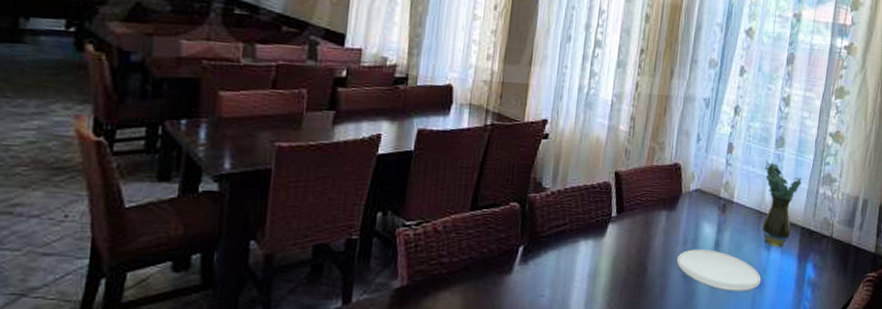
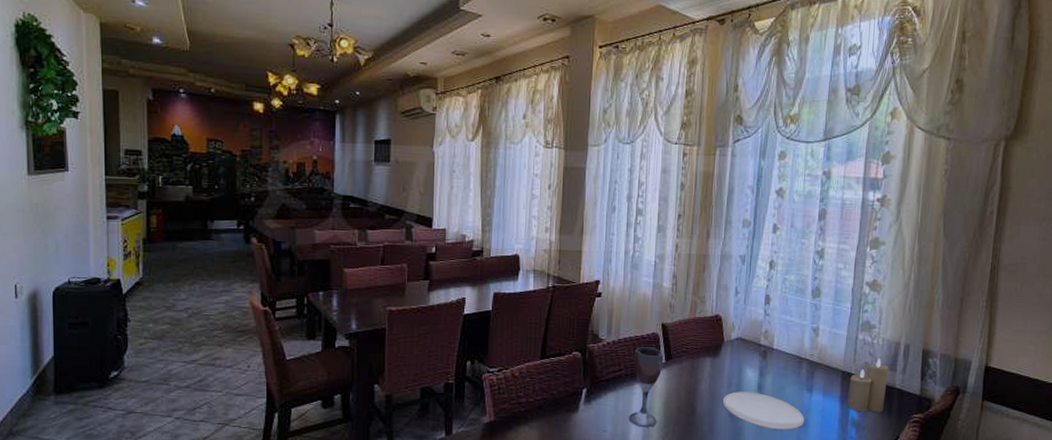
cup: none [571,198,615,291] -> present [629,347,664,428]
vase: present [762,161,802,247] -> none [802,310,840,390]
candle: none [804,213,847,272] -> present [847,358,889,413]

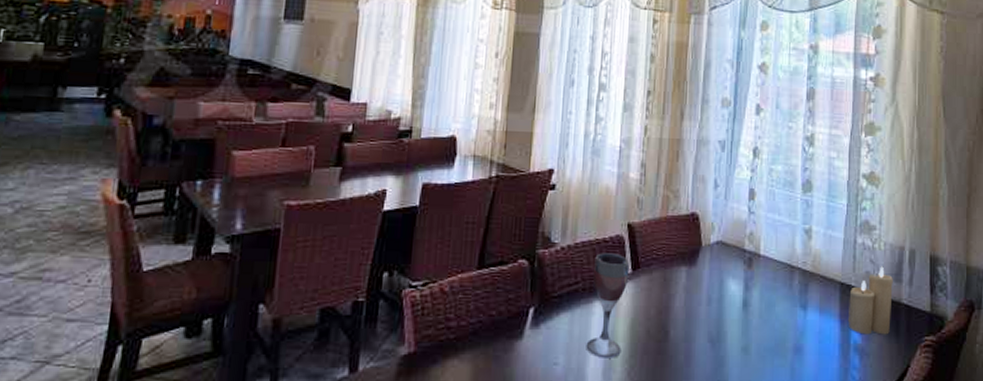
plate: present [722,391,805,431] -> none [701,310,799,360]

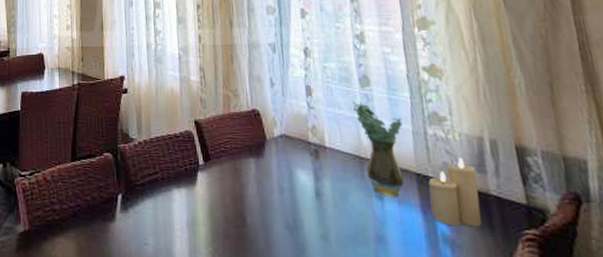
cup: present [586,253,630,358] -> none [168,146,204,241]
vase: none [792,207,836,306] -> present [352,101,404,197]

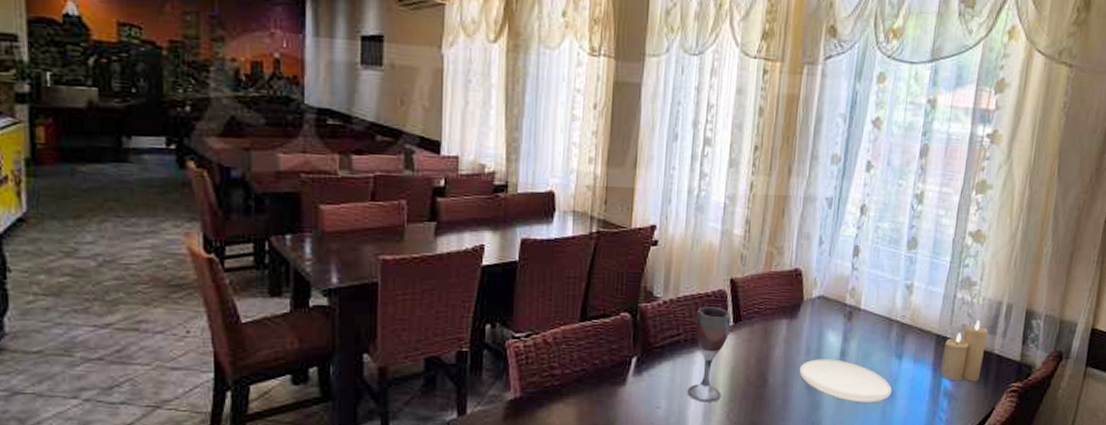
cup: none [168,146,204,241] -> present [687,306,731,402]
plate: none [276,198,382,249] -> present [799,359,892,404]
vase: present [352,101,404,197] -> none [892,264,937,356]

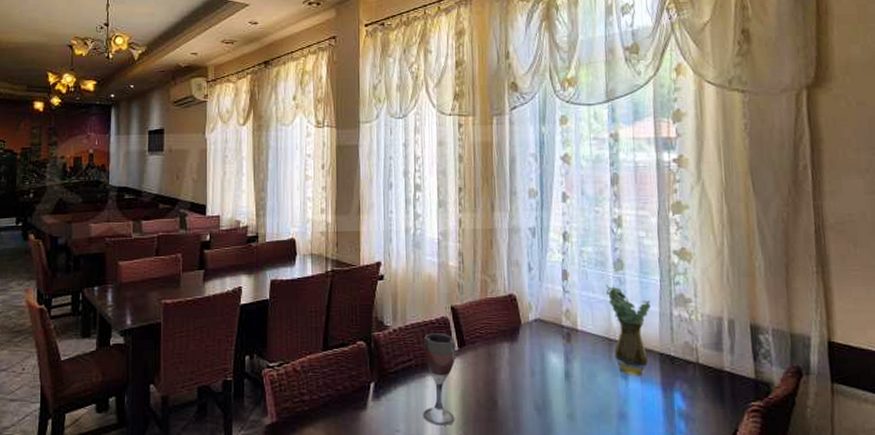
plate: present [799,359,892,404] -> none [526,380,624,426]
vase: none [892,264,937,356] -> present [605,285,651,376]
candle: present [940,320,988,382] -> none [669,336,715,401]

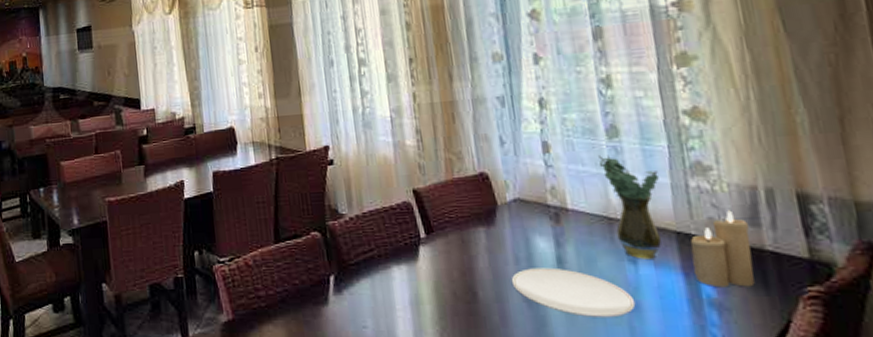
cup: present [423,333,457,426] -> none [385,219,430,321]
plate: none [526,380,624,426] -> present [511,267,636,318]
candle: none [669,336,715,401] -> present [689,210,755,288]

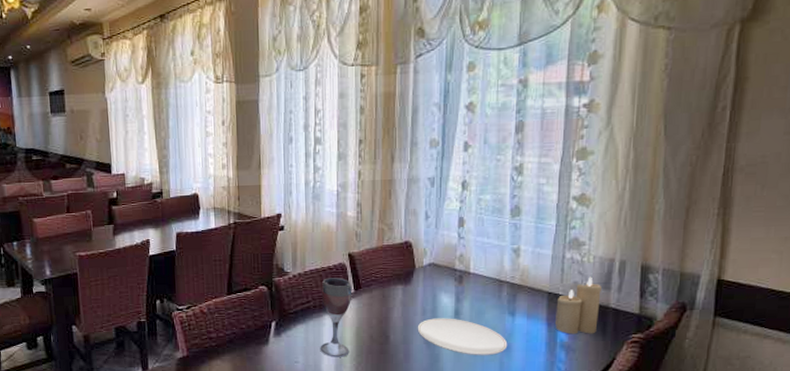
cup: none [385,219,430,321] -> present [320,277,352,357]
vase: present [599,155,662,259] -> none [500,230,544,313]

